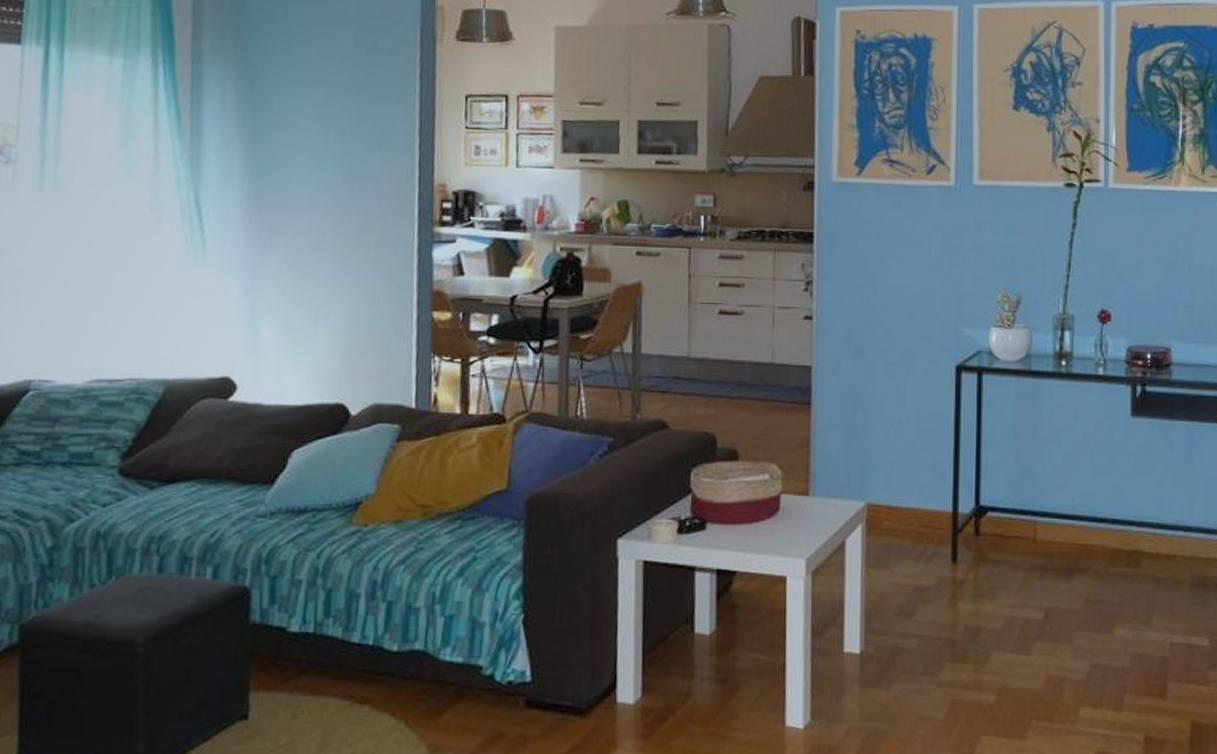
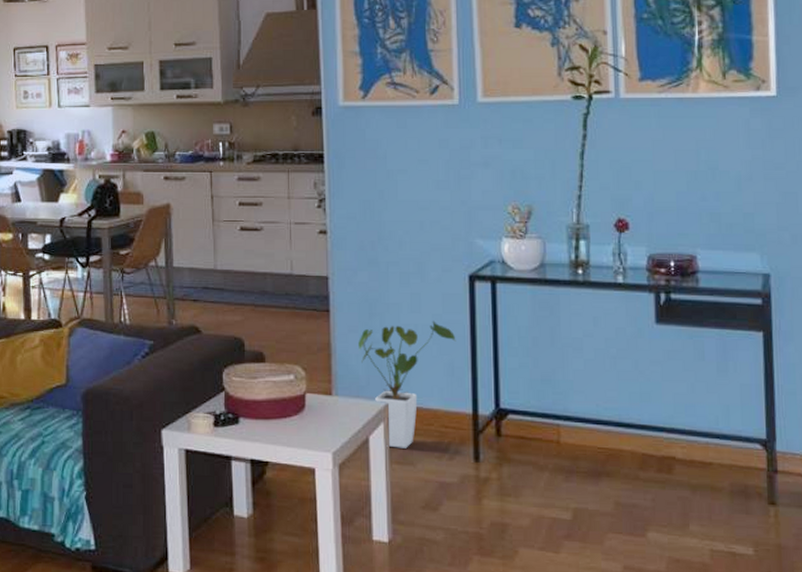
house plant: none [840,413,940,551] -> present [359,320,456,449]

